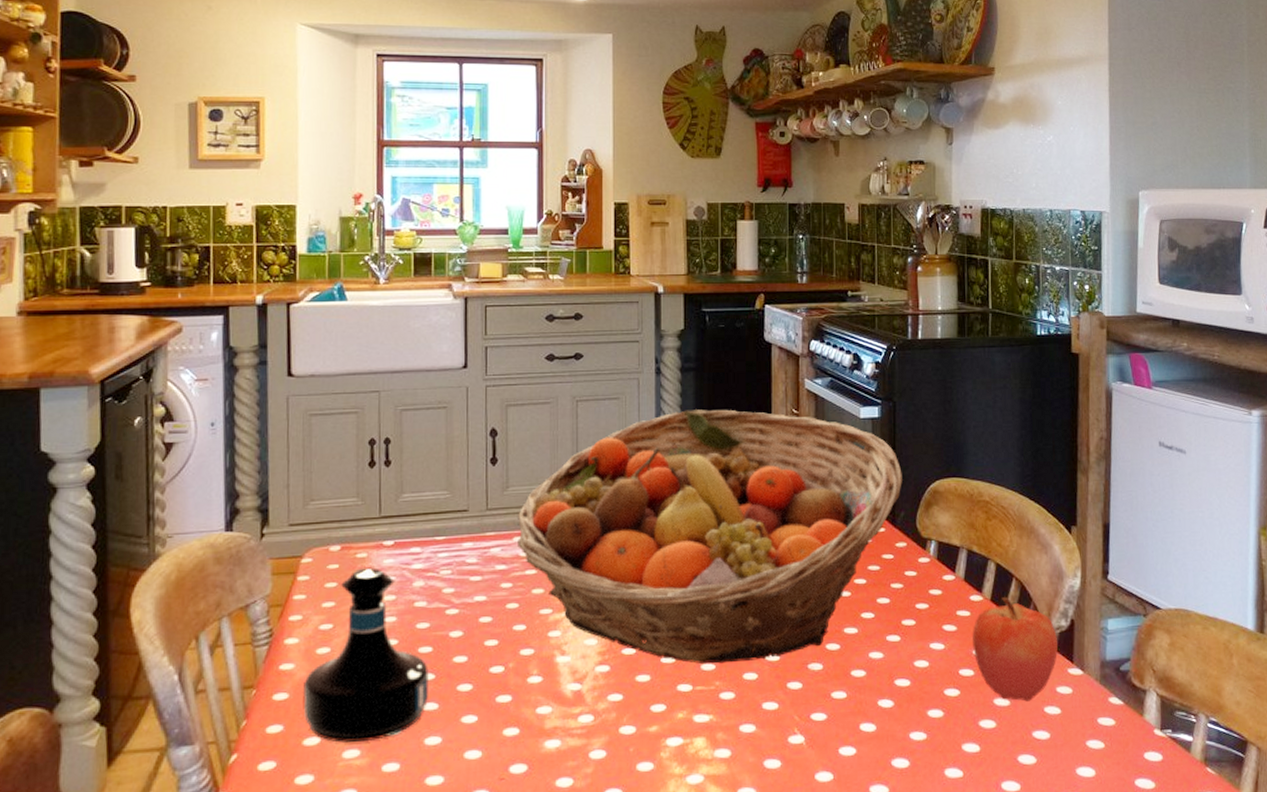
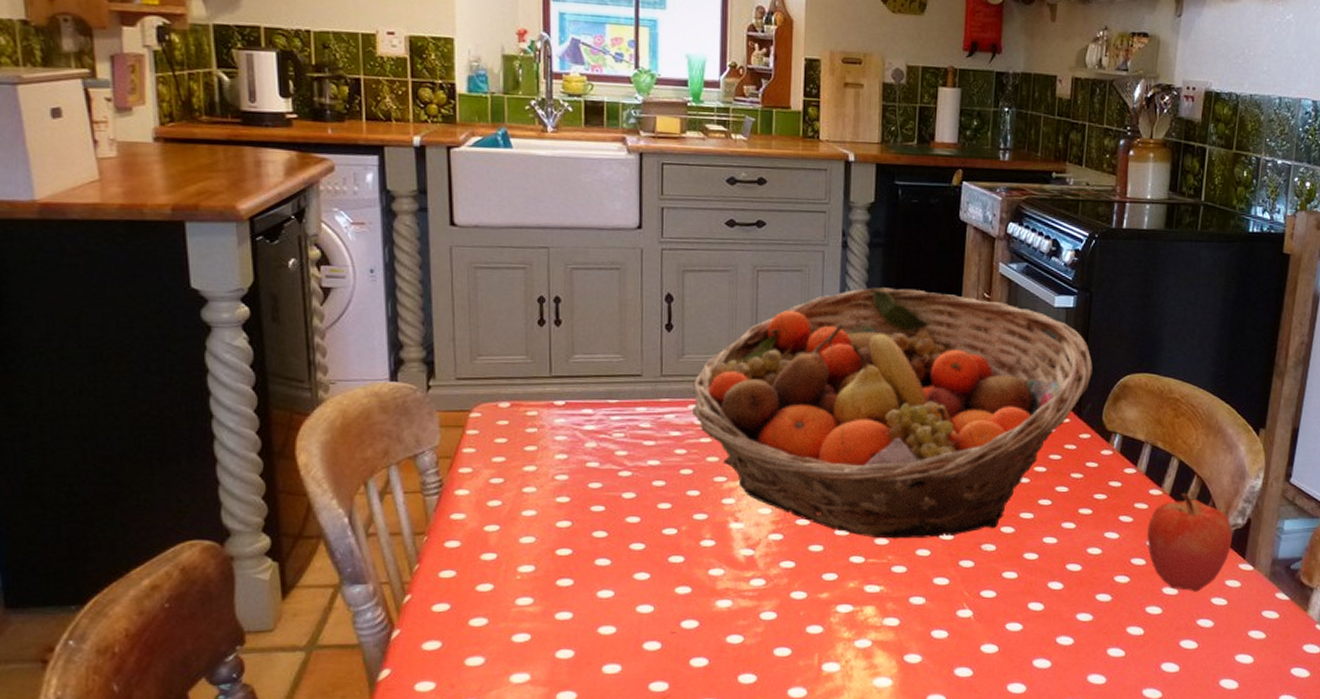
tequila bottle: present [302,567,429,743] -> none [474,426,601,592]

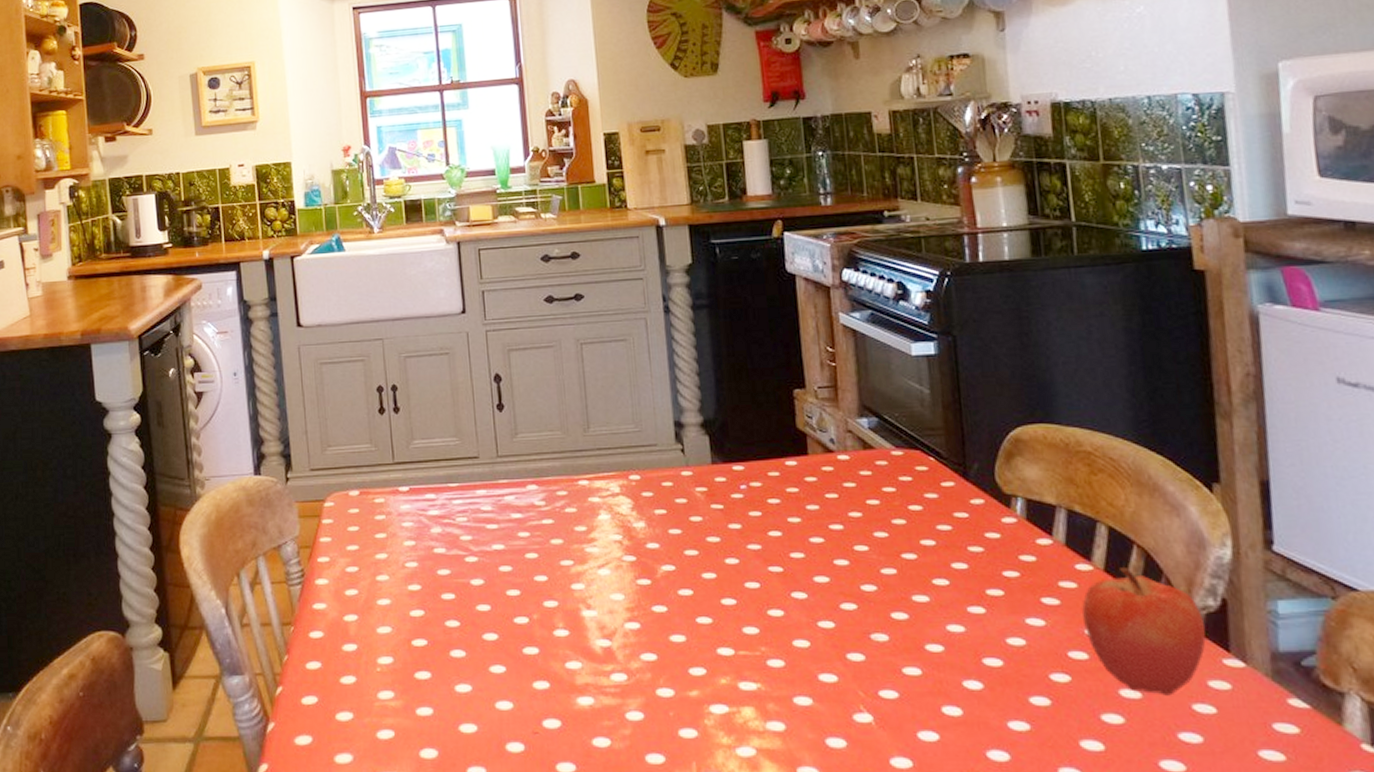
fruit basket: present [692,287,1093,539] -> none [528,349,973,628]

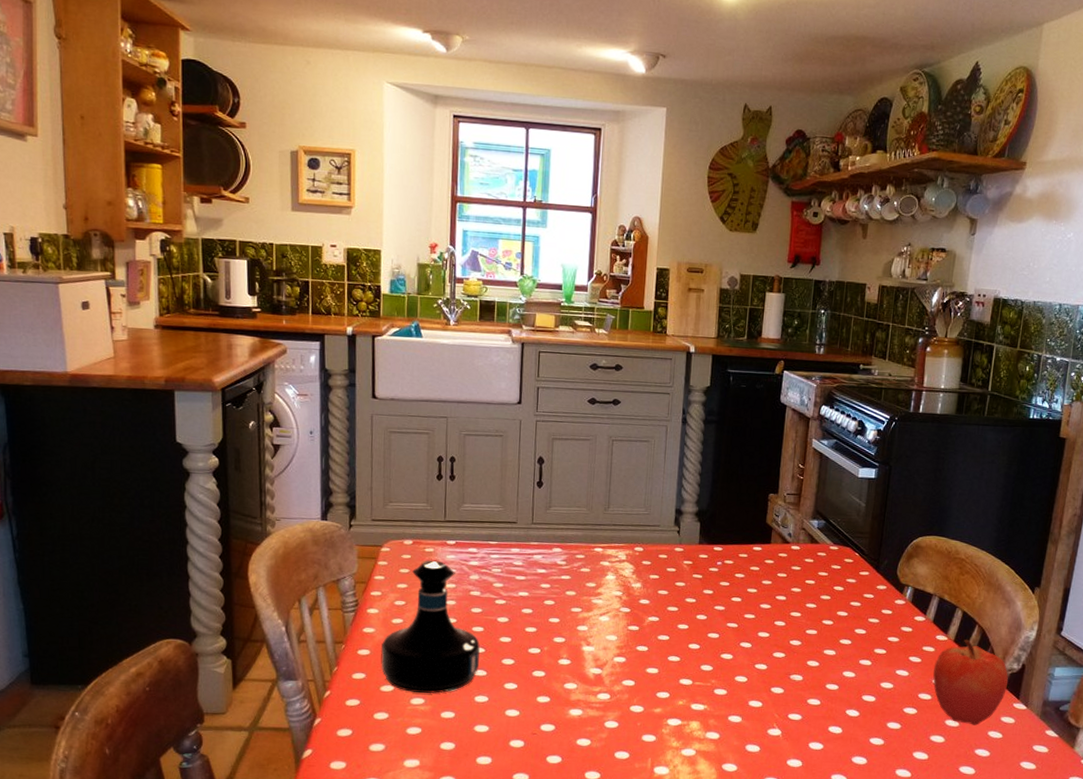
tequila bottle: none [335,513,455,685] -> present [380,560,480,694]

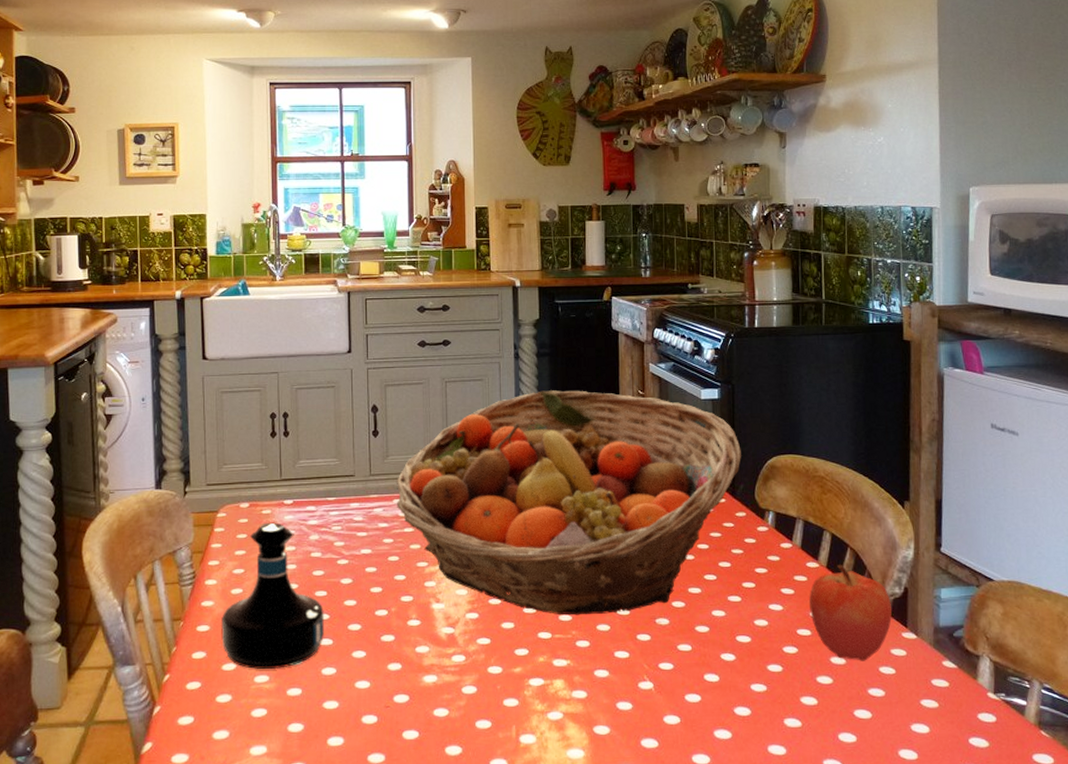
fruit basket: none [556,456,890,667] -> present [396,390,741,615]

